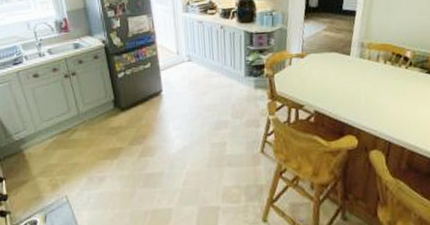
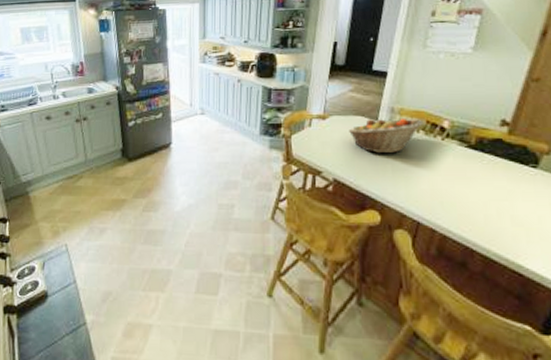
fruit basket: none [325,51,389,85] -> present [349,117,422,154]

